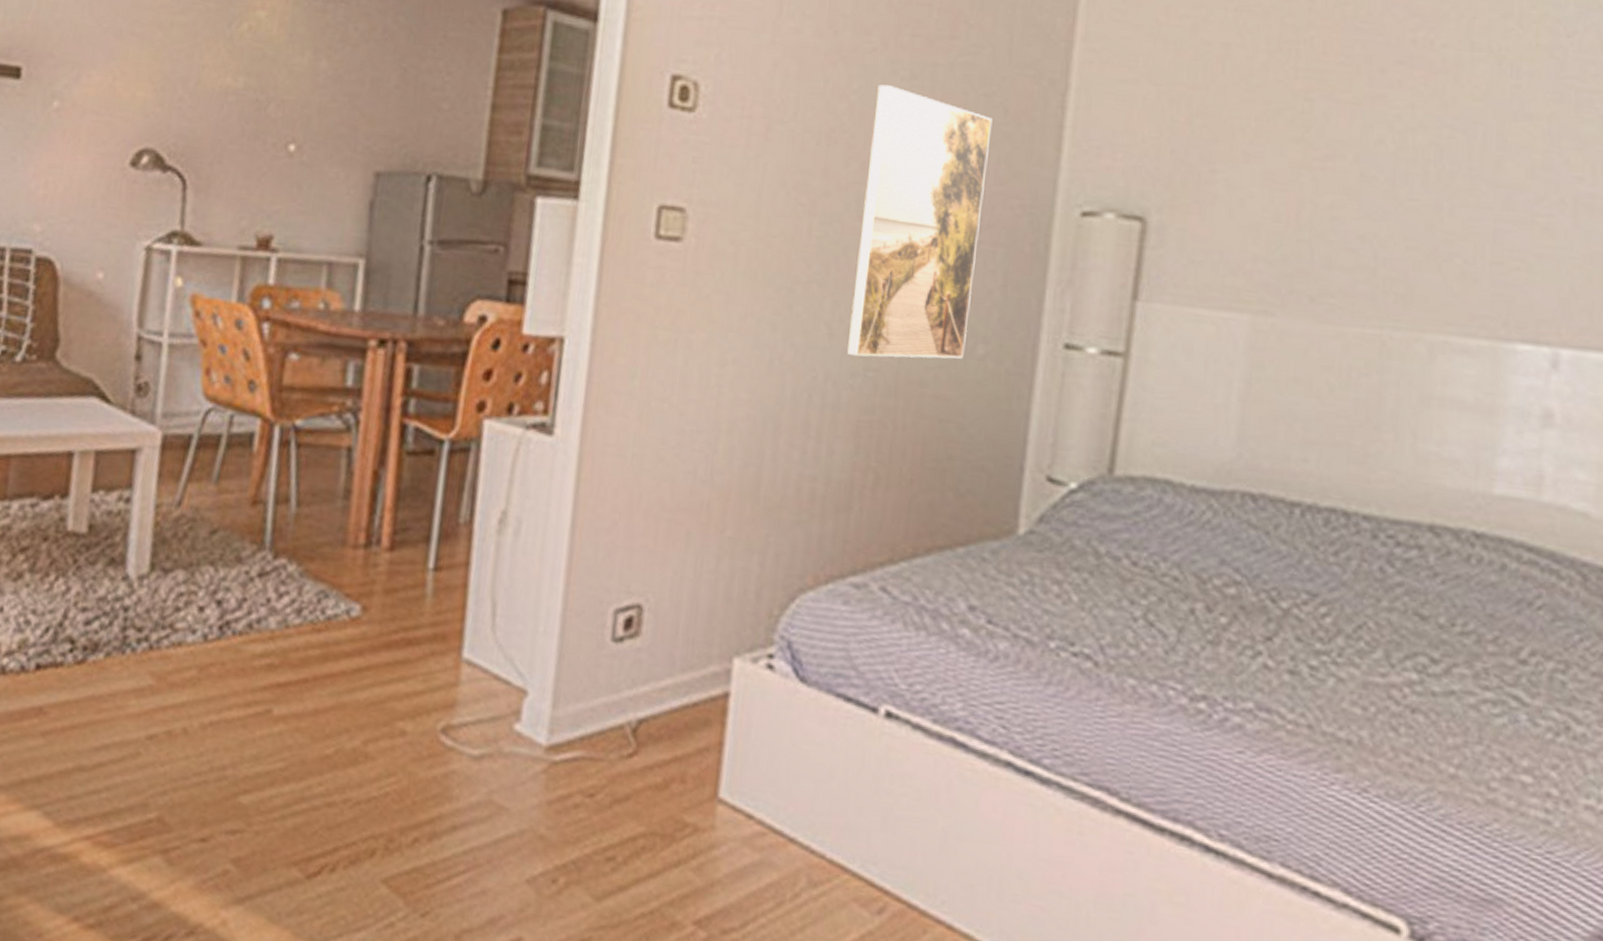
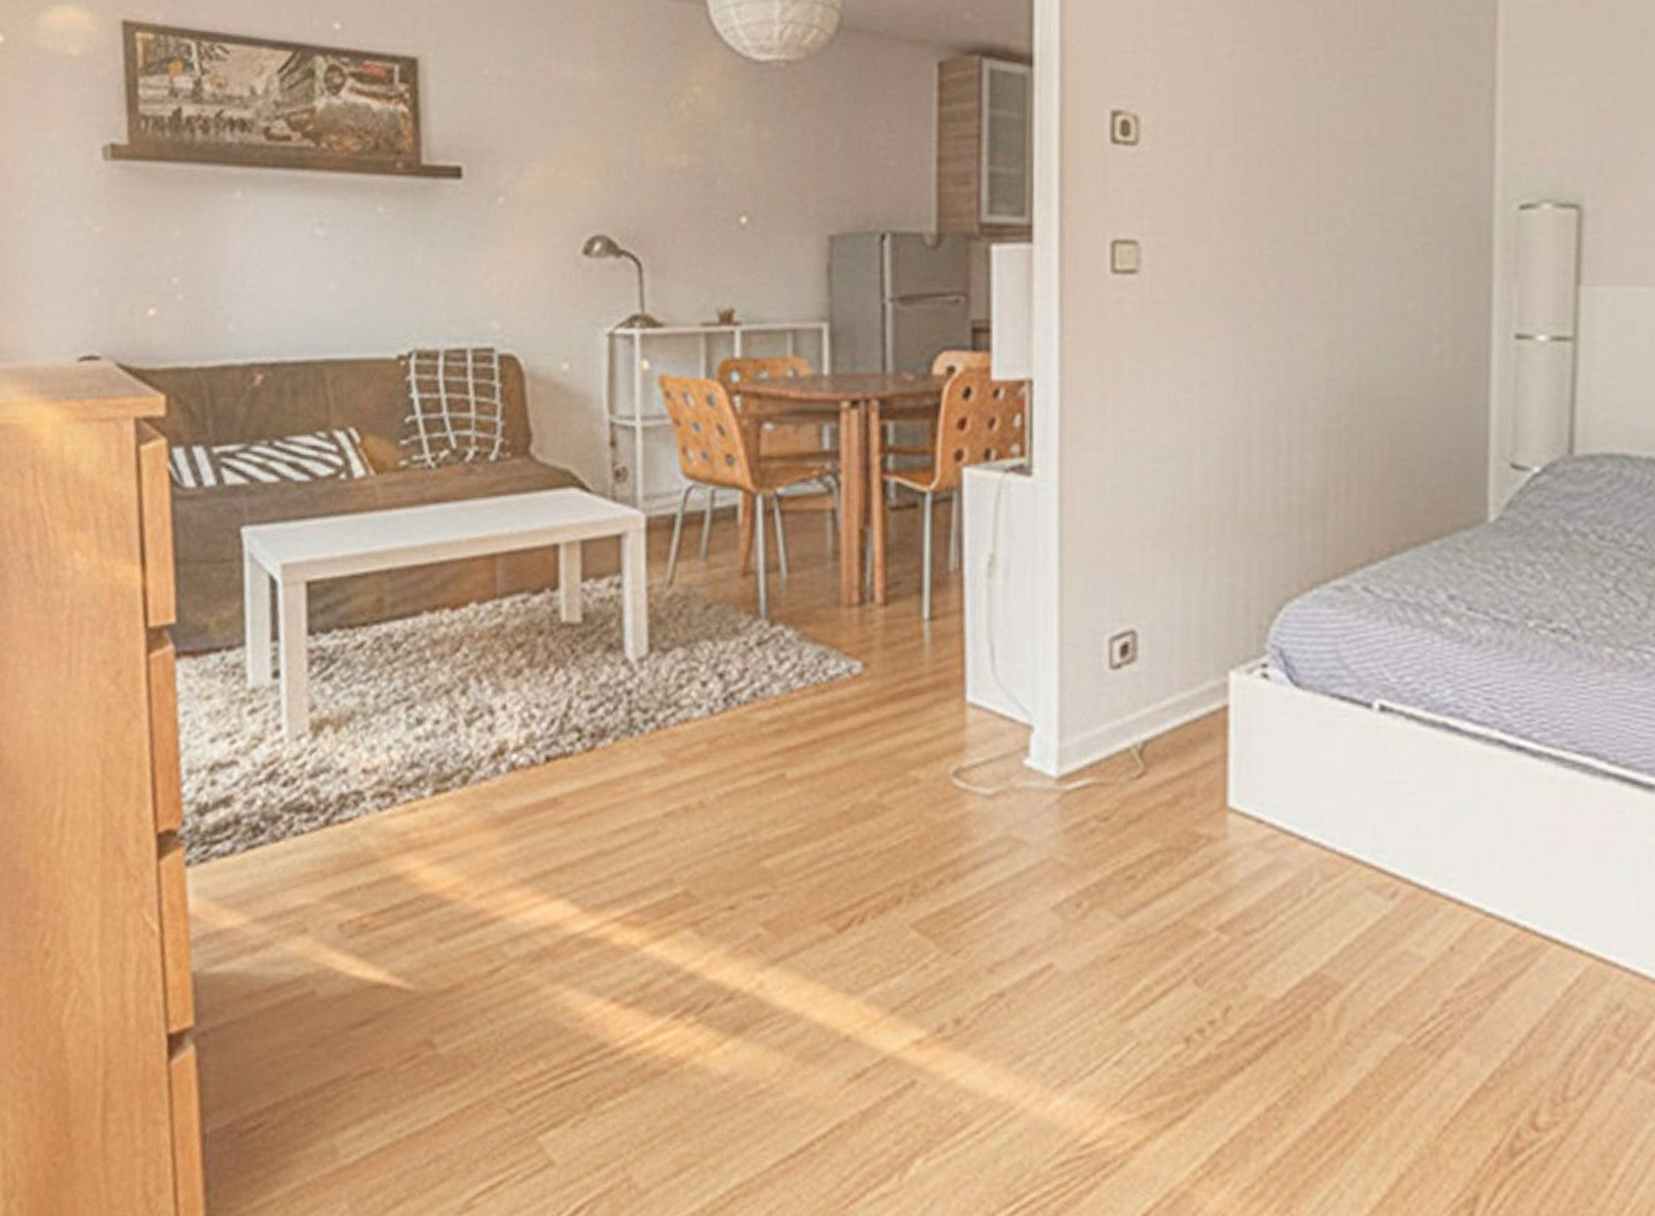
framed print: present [846,84,993,359] -> none [1308,100,1426,367]

